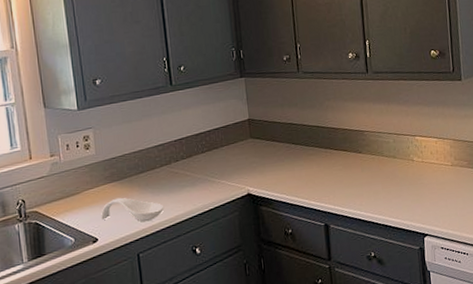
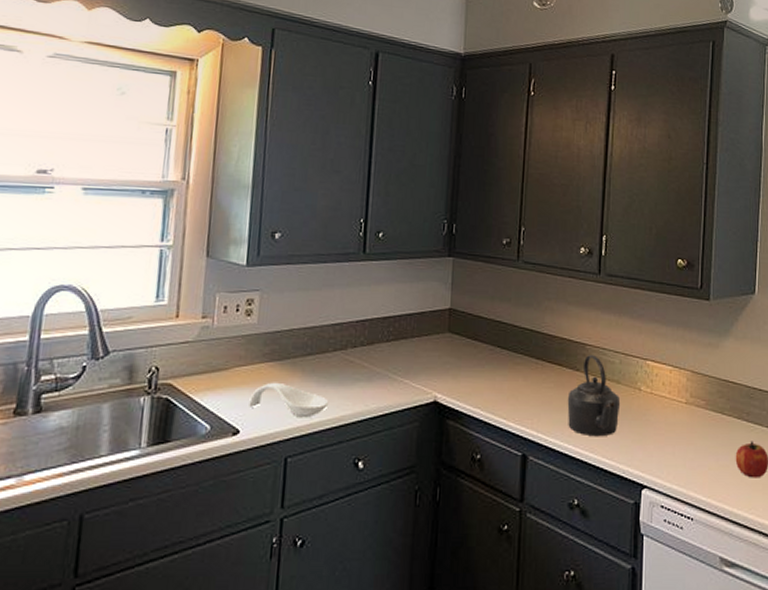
kettle: none [354,138,399,203] -> present [567,355,621,437]

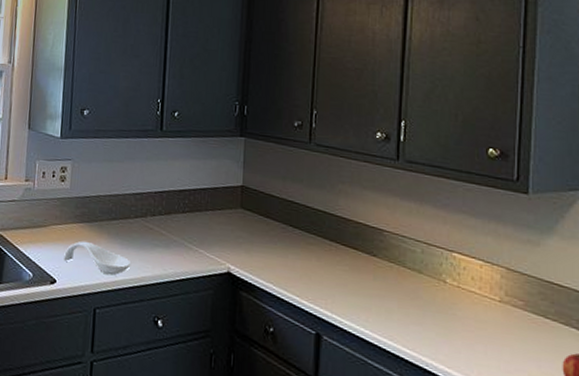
kettle: present [567,355,621,437] -> none [363,241,423,326]

